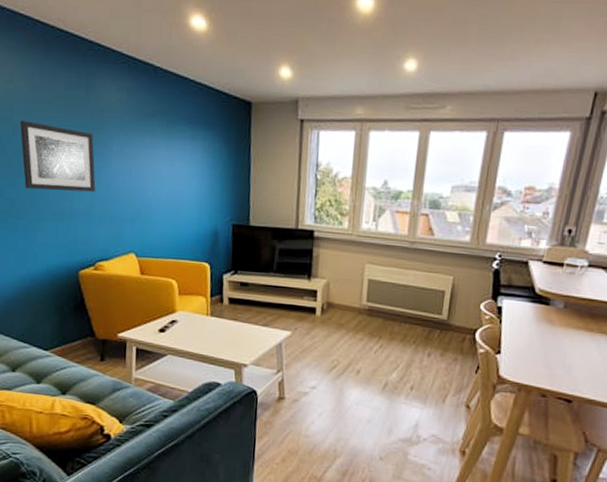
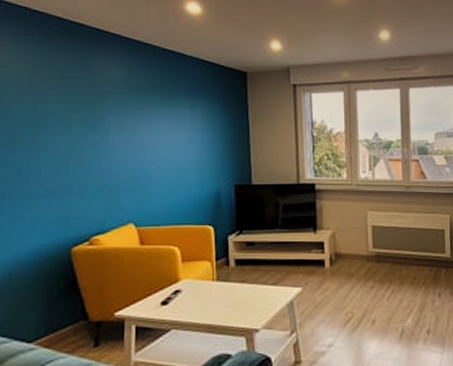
wall art: present [20,120,96,192] -> none [12,101,92,167]

